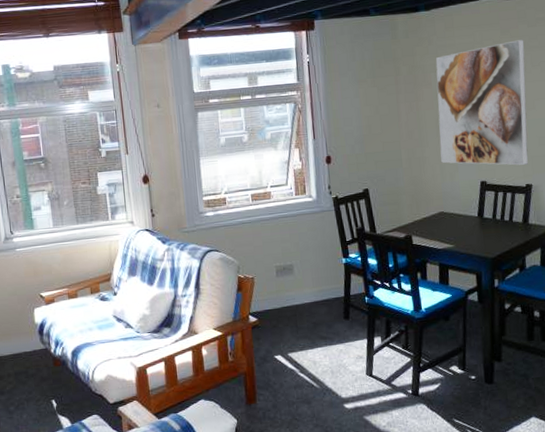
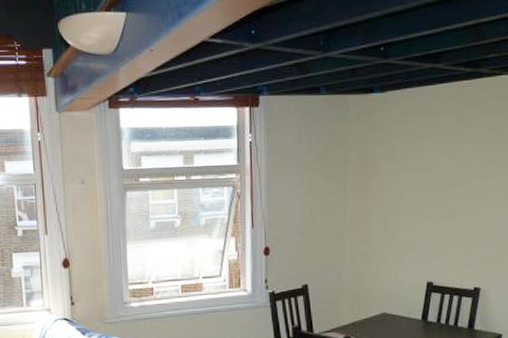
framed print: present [435,39,529,165] -> none [386,130,483,267]

